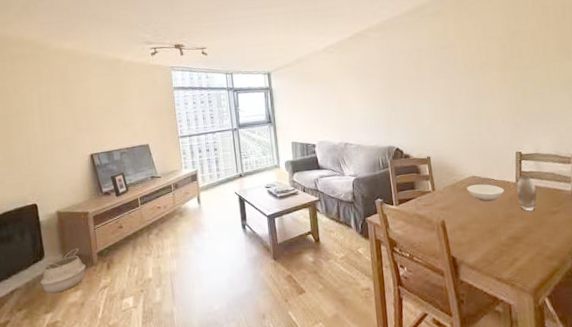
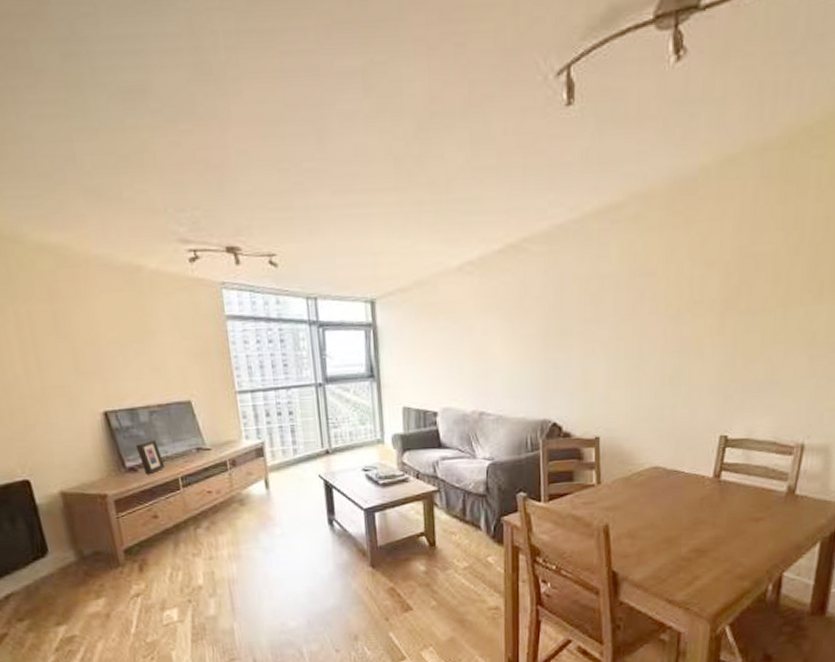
woven basket: present [40,248,86,294] -> none [45,543,109,601]
bowl: present [466,184,504,202] -> none [644,478,695,502]
vase: present [516,175,537,211] -> none [712,468,739,516]

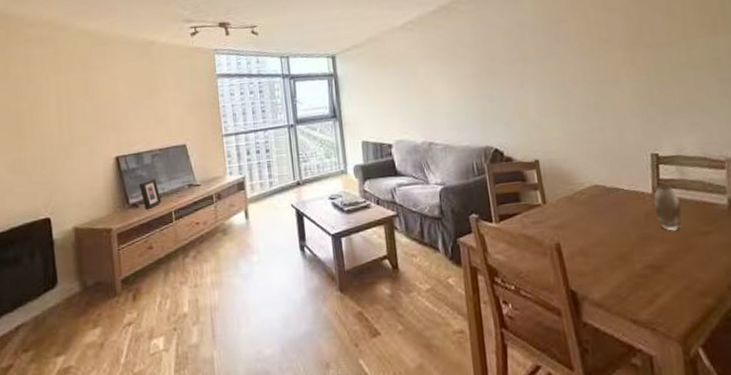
vase: none [712,468,739,516] -> present [653,183,682,231]

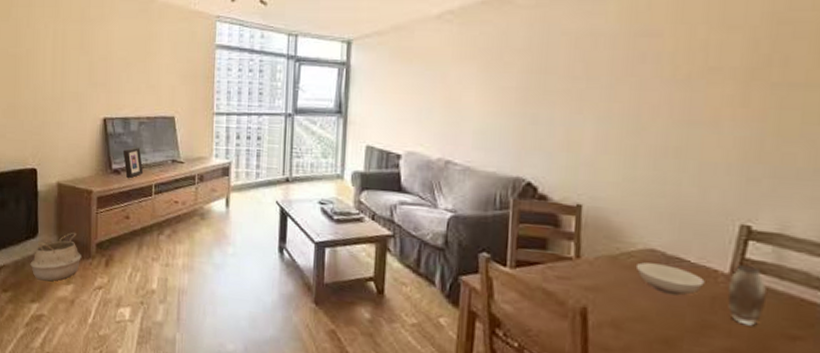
woven basket: none [51,274,107,331] -> present [30,233,82,281]
bowl: none [587,195,638,219] -> present [635,262,705,296]

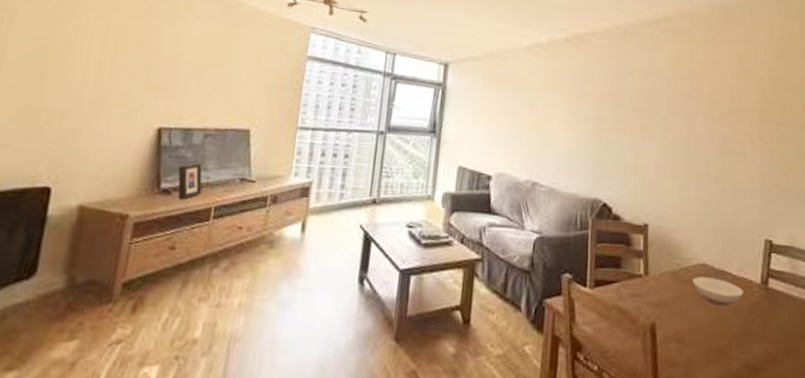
woven basket: present [30,233,82,281] -> none [15,270,99,338]
vase: present [727,264,766,326] -> none [760,274,787,330]

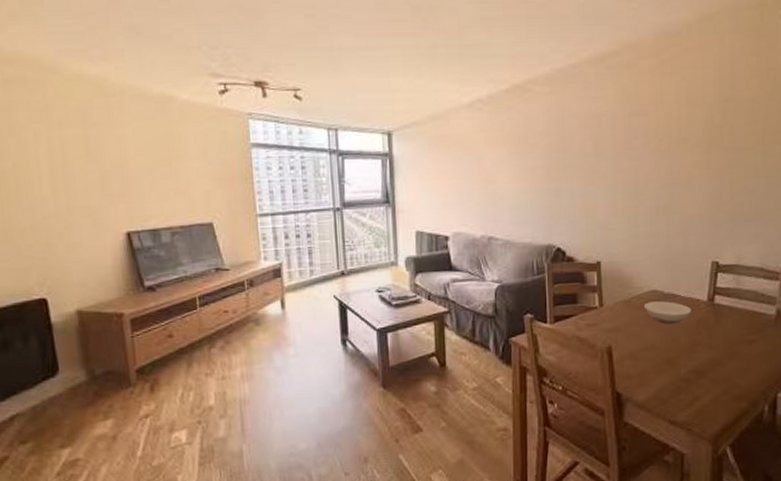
picture frame: present [177,163,203,199] -> none [155,260,184,294]

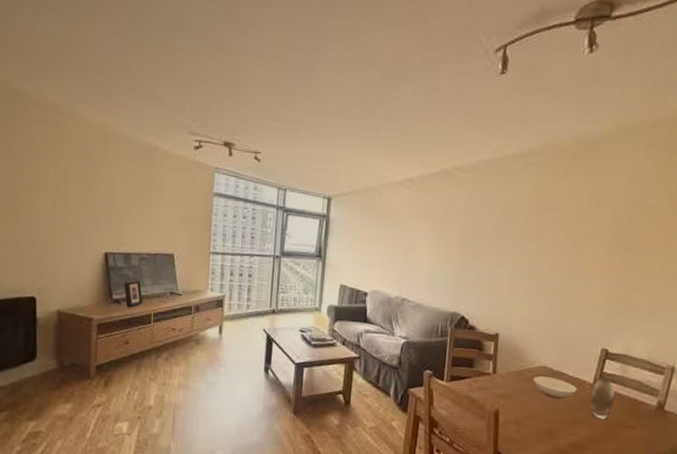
picture frame: none [155,260,184,294] -> present [123,280,143,307]
vase: none [707,292,731,338] -> present [591,376,615,420]

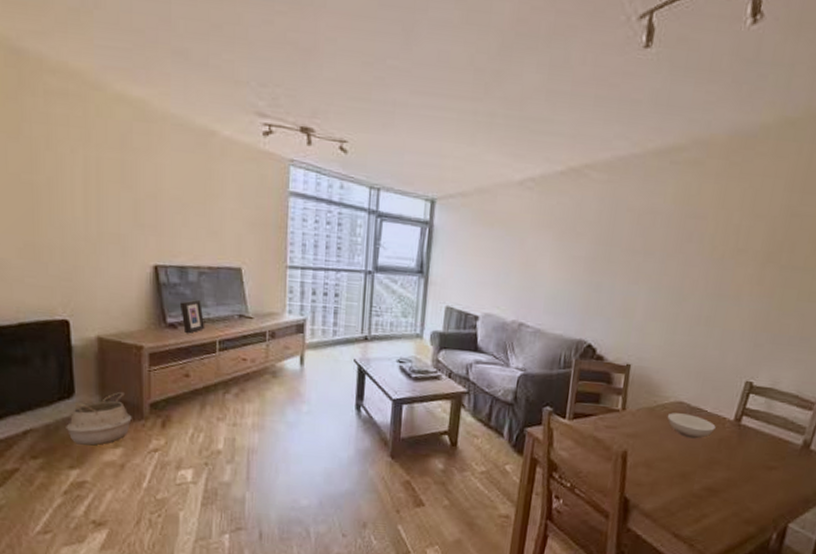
woven basket: none [28,356,81,401] -> present [66,392,132,446]
vase: present [591,376,615,420] -> none [730,412,758,461]

